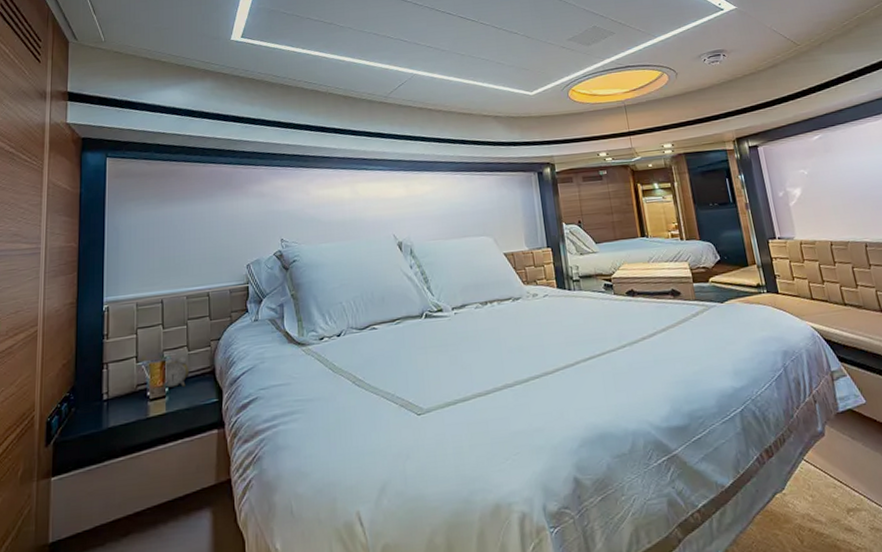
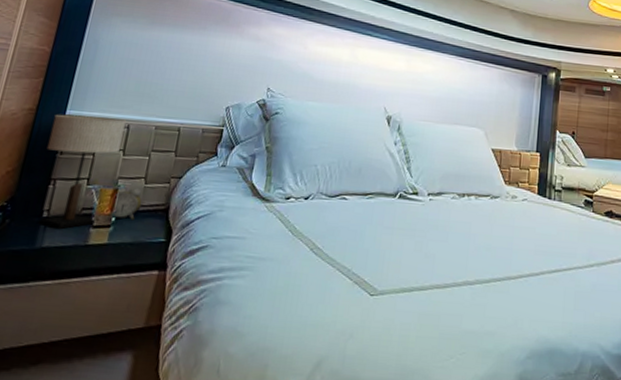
table lamp: none [93,296,159,409] -> present [39,114,126,230]

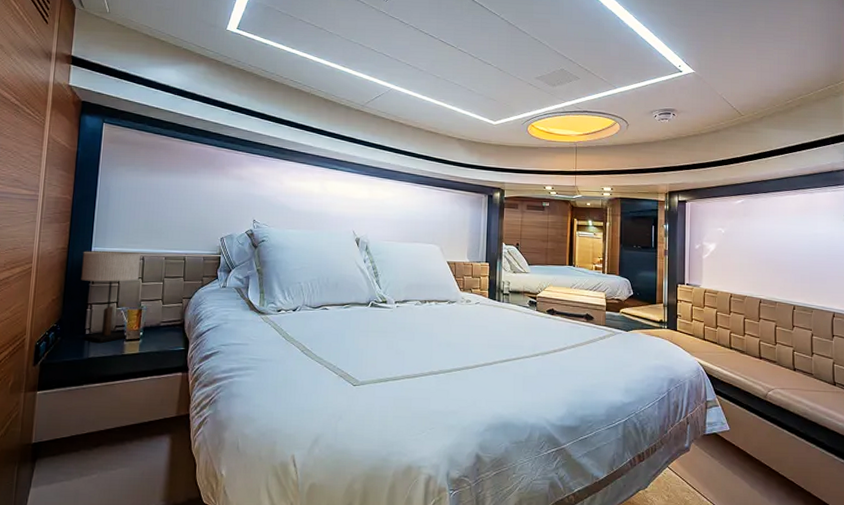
alarm clock: present [107,187,142,221] -> none [136,308,162,335]

